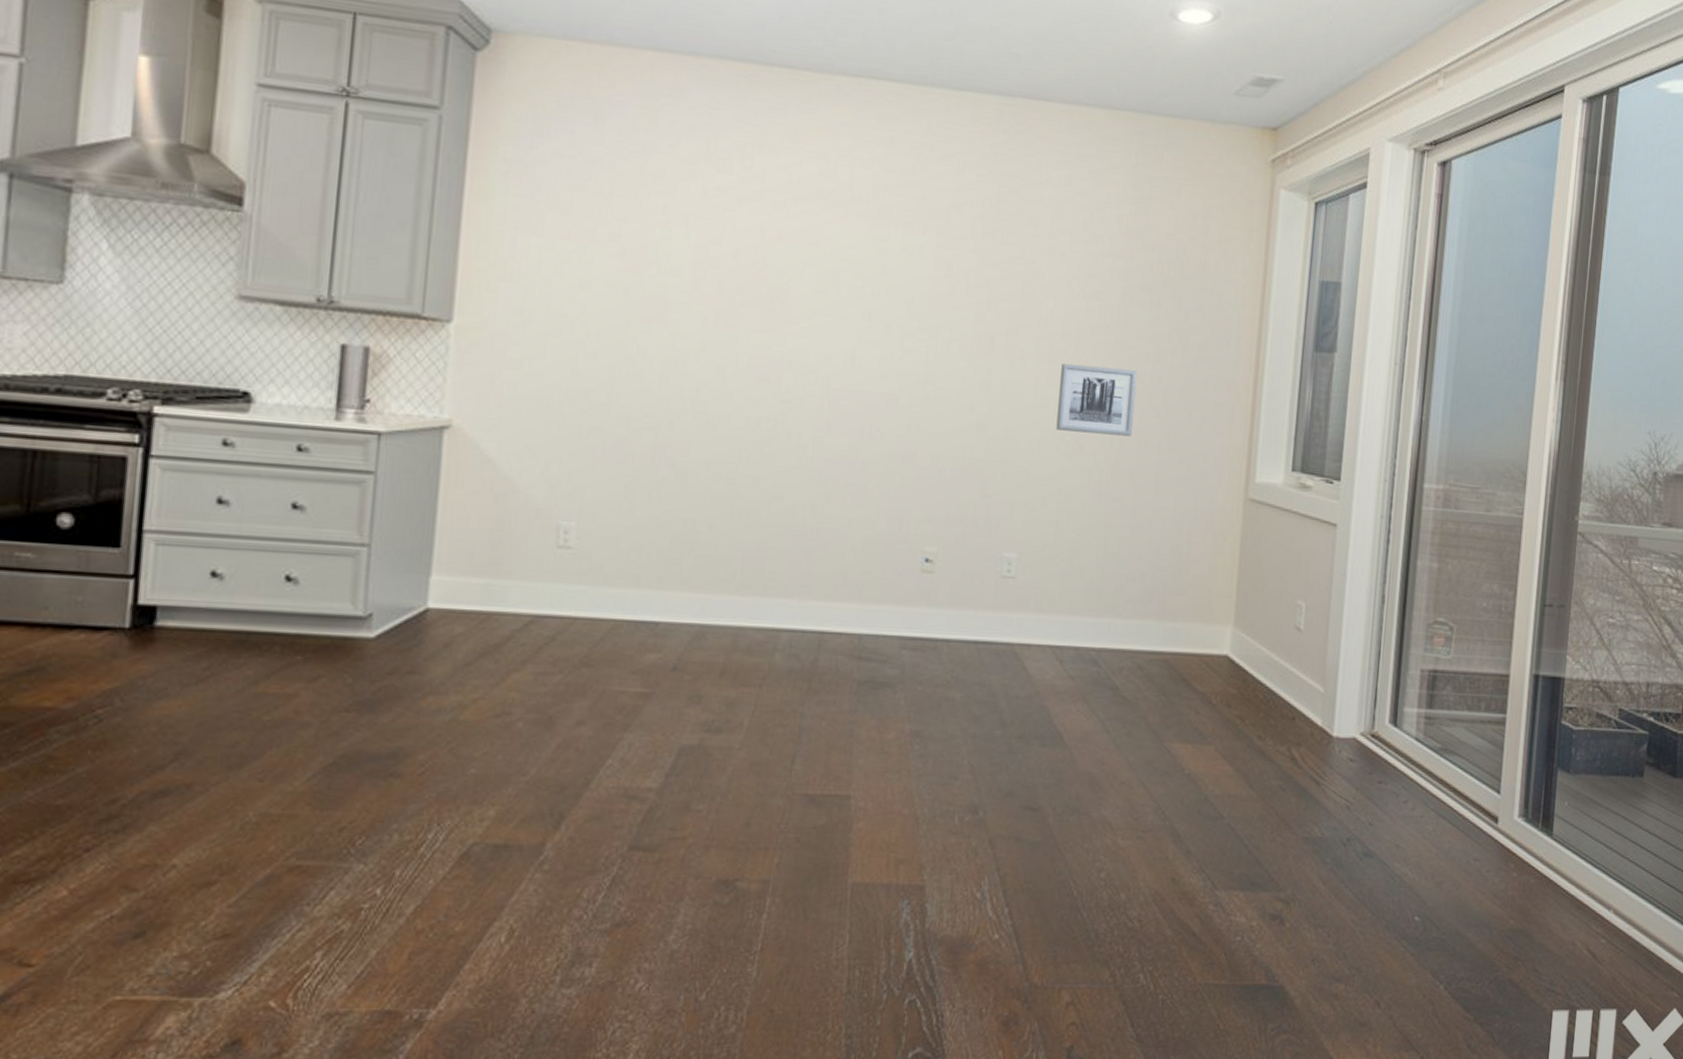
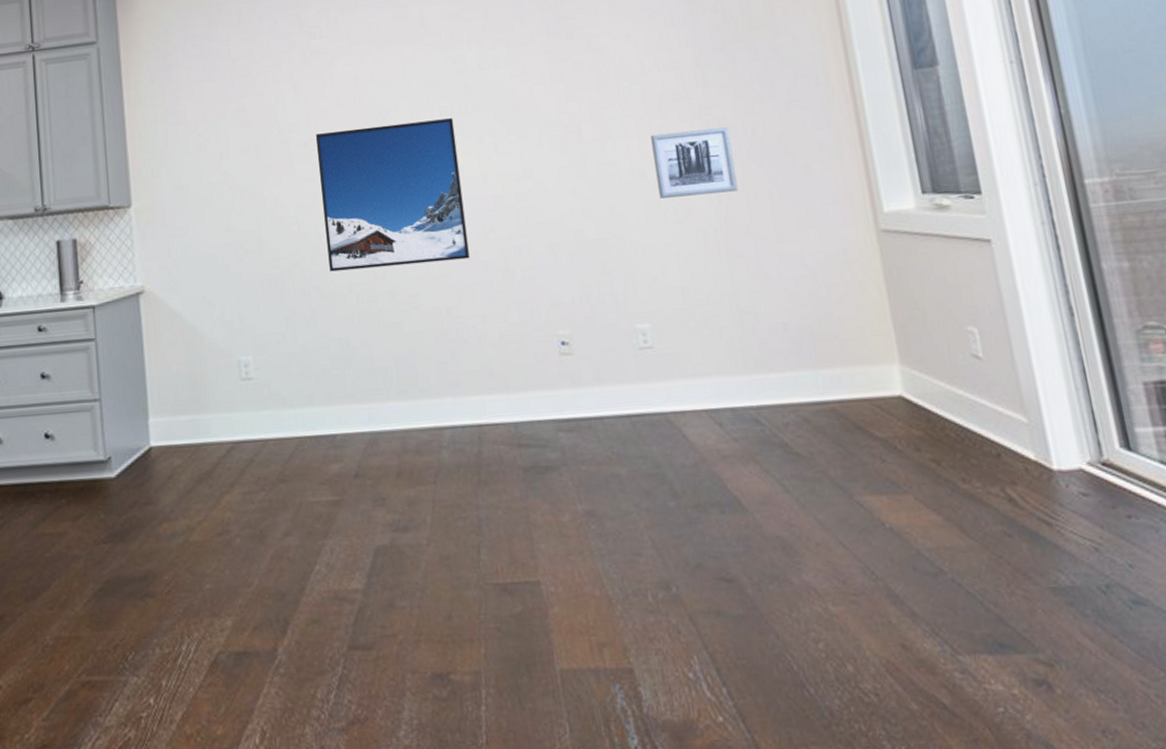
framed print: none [688,284,862,456] -> present [315,118,470,272]

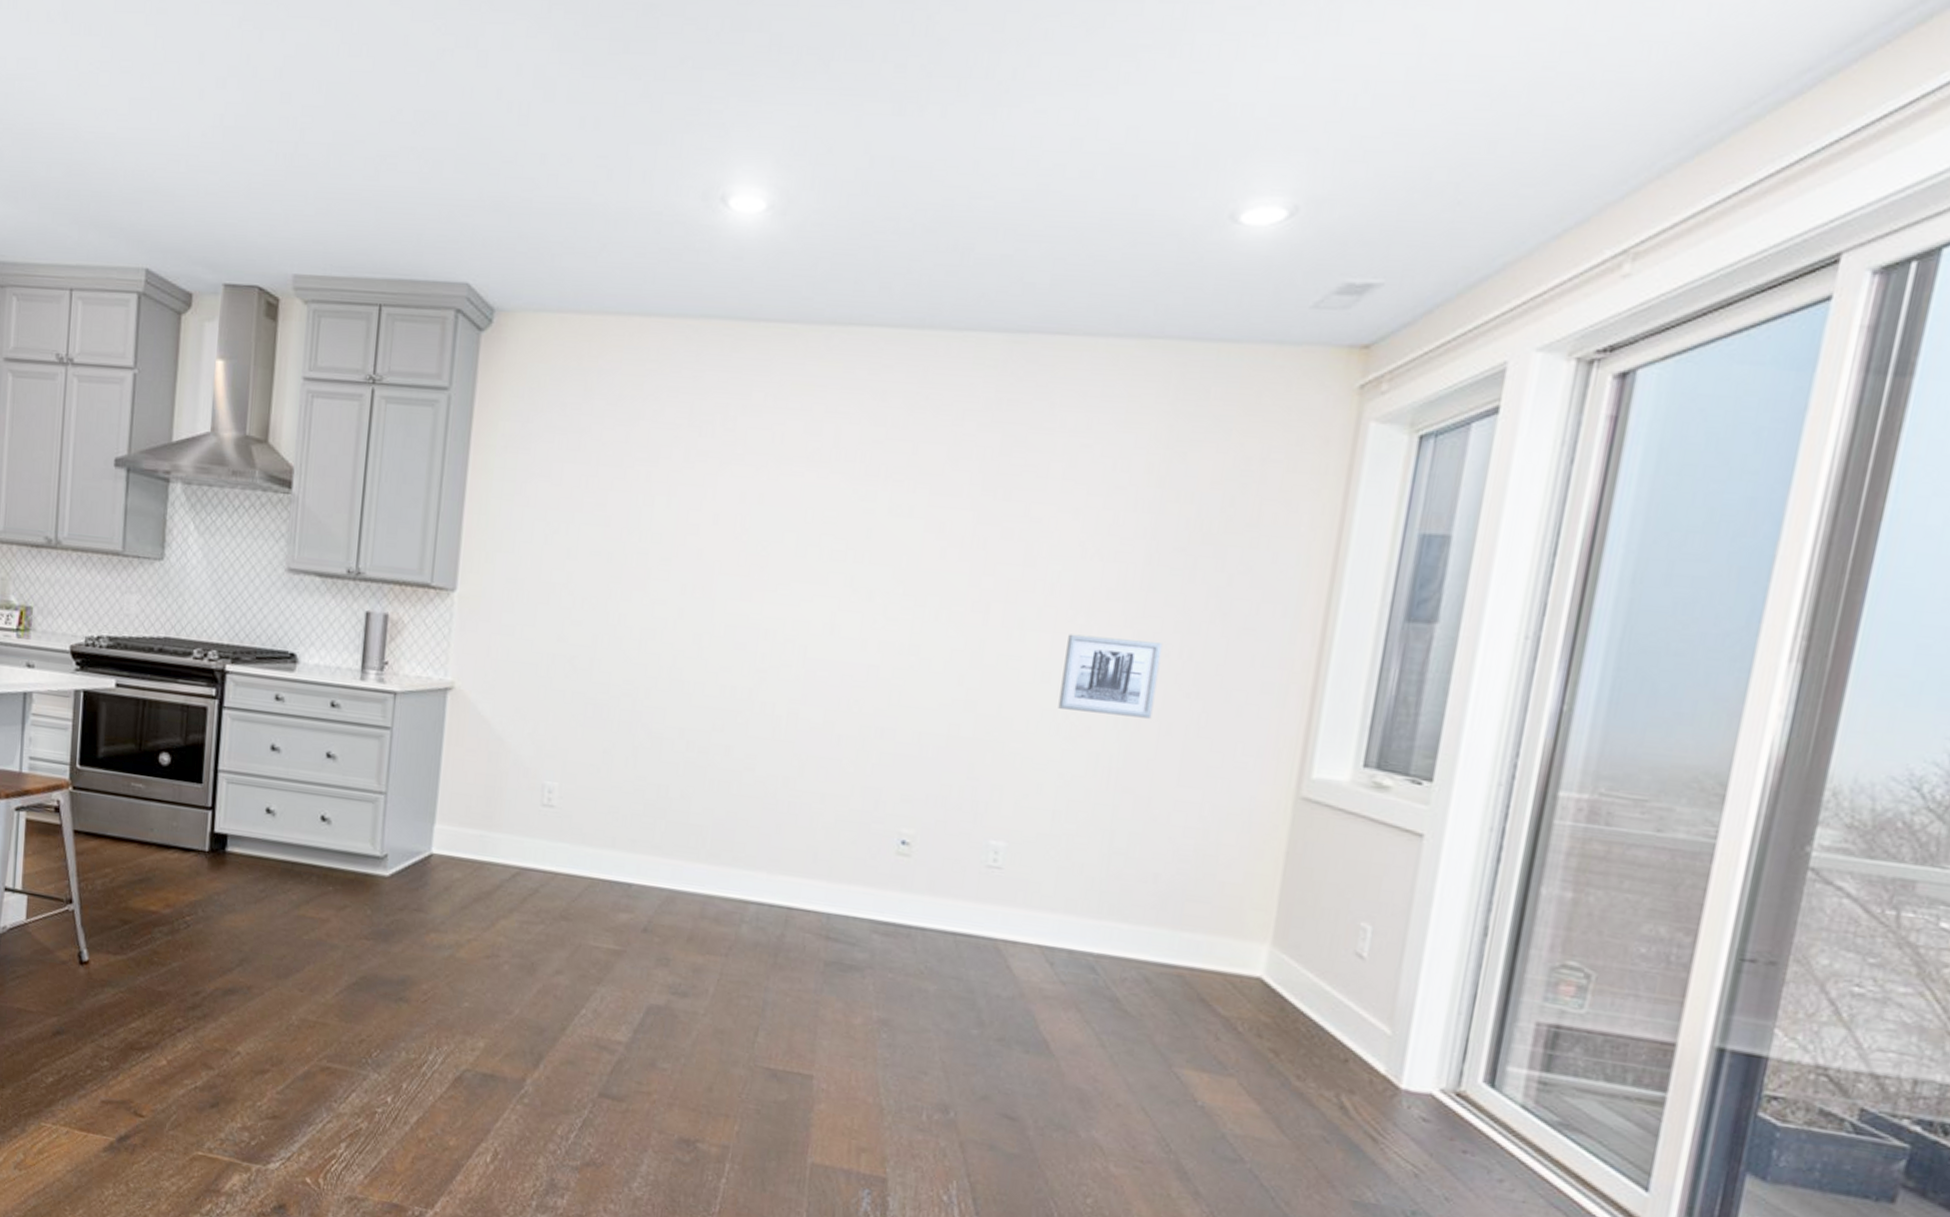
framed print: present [315,118,470,272] -> none [663,551,844,729]

